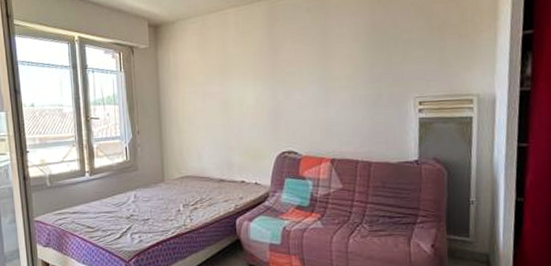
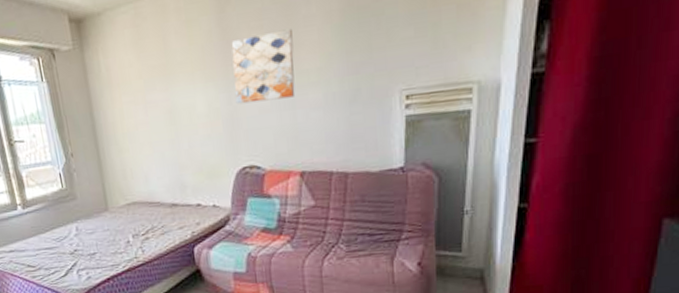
wall art: none [278,44,329,100] -> present [231,28,295,105]

